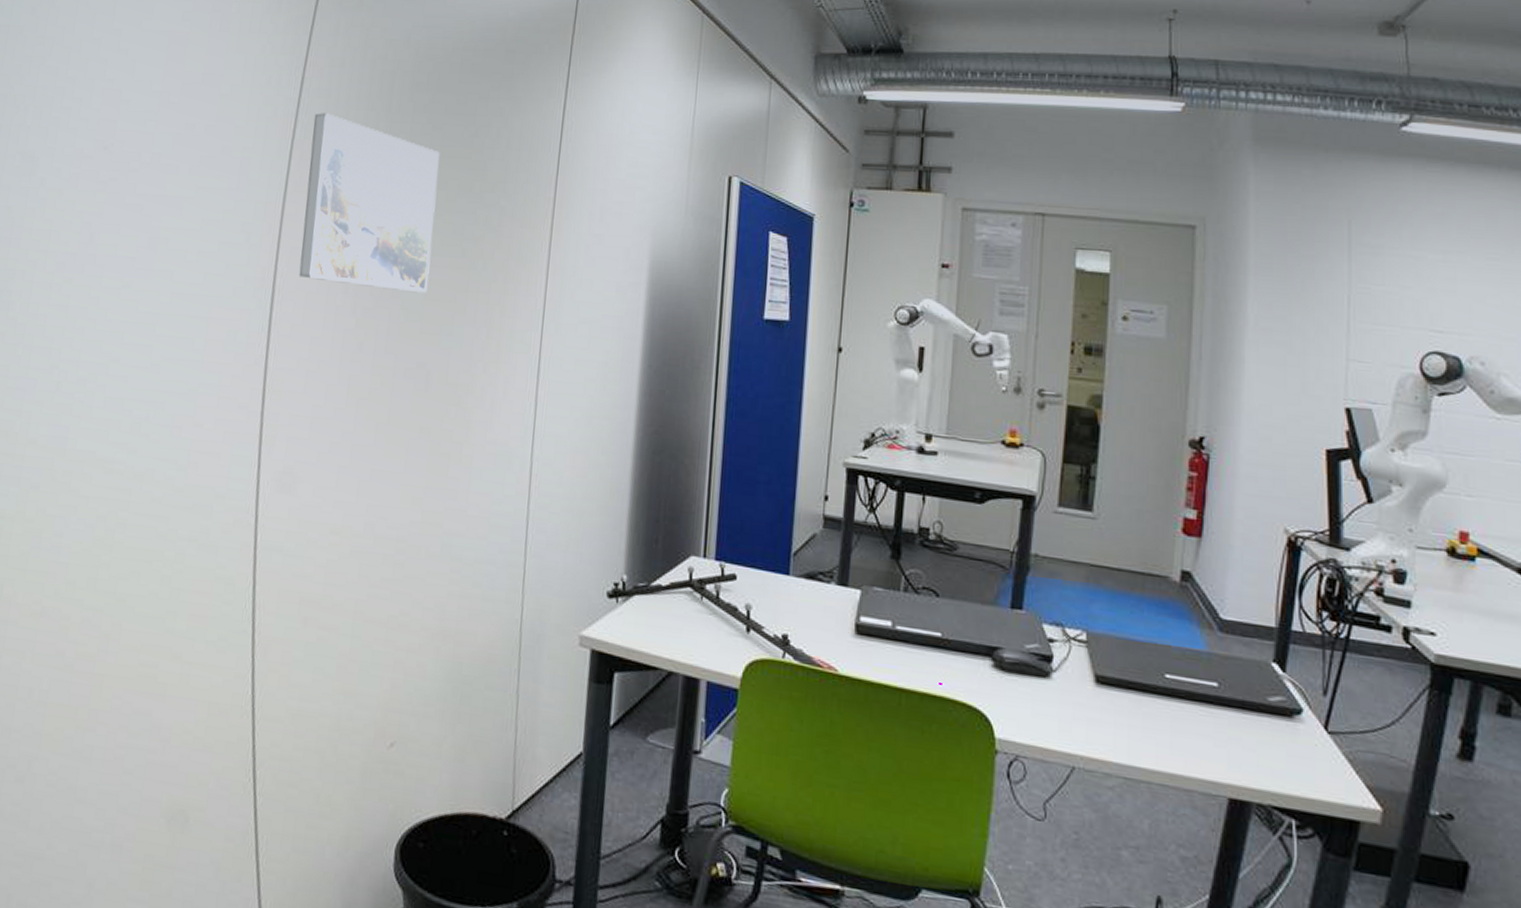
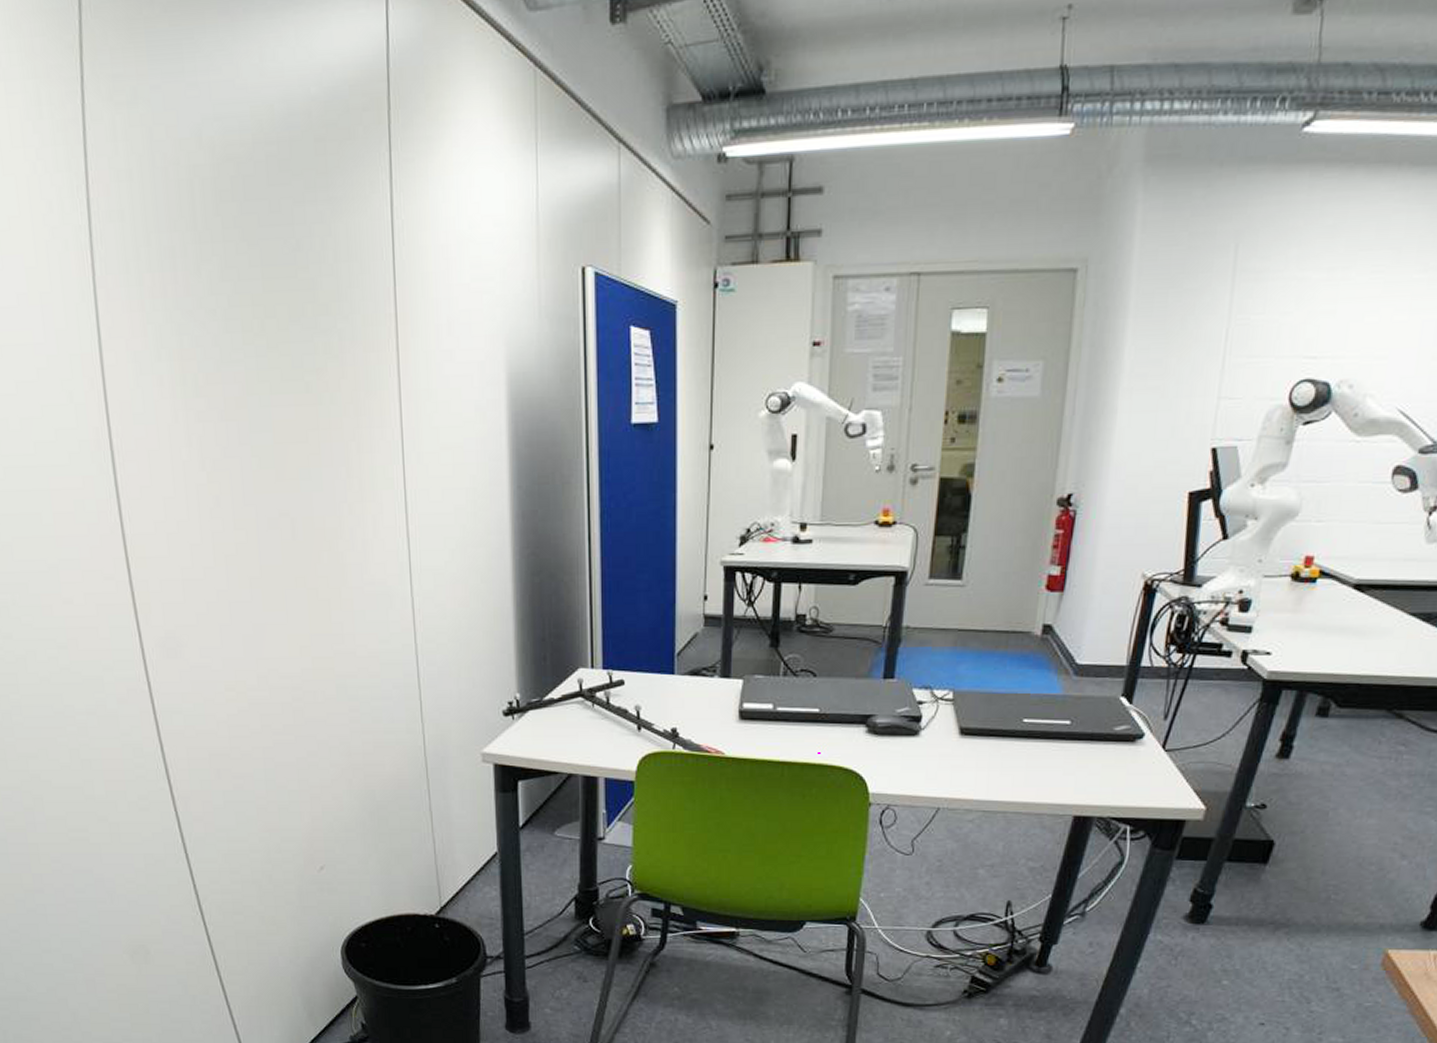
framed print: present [299,113,440,294] -> none [111,240,276,437]

